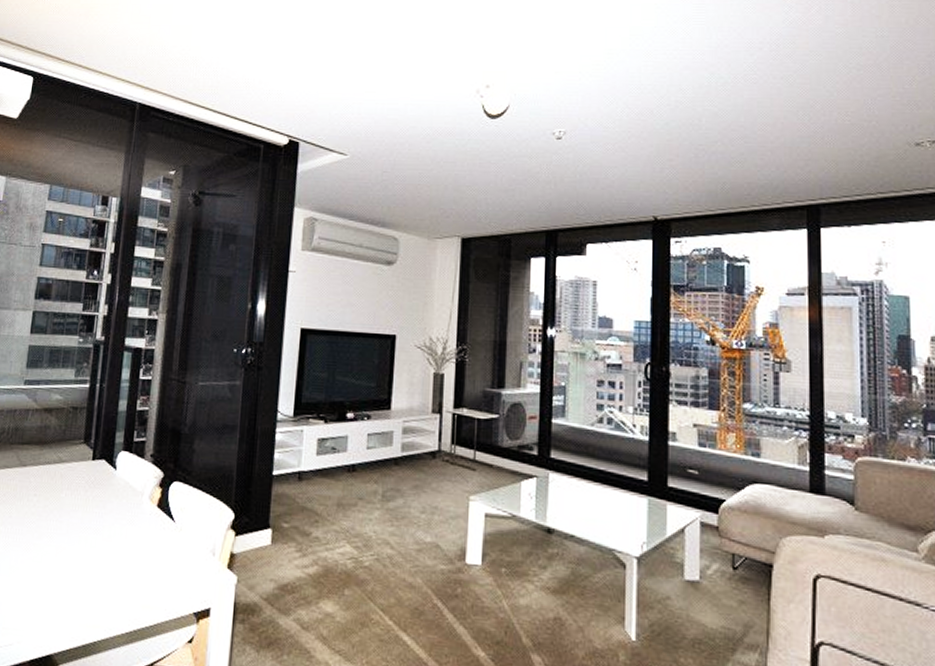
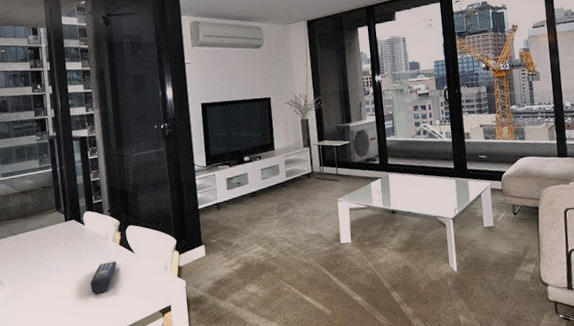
remote control: none [107,528,148,571] -> present [90,261,117,293]

